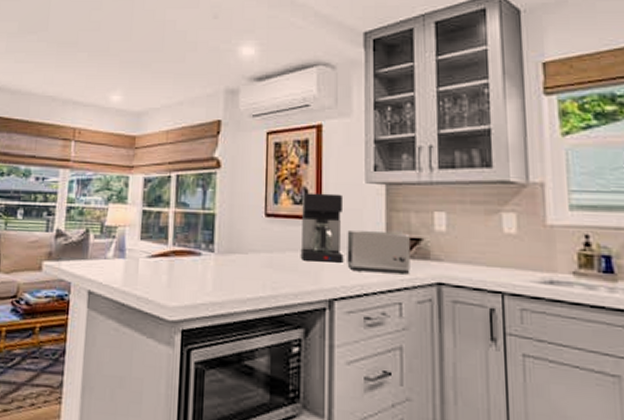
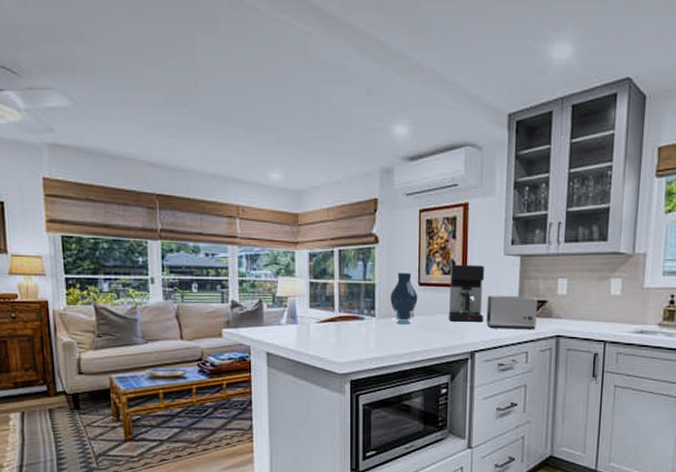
vase: none [232,201,264,263] -> present [390,272,418,324]

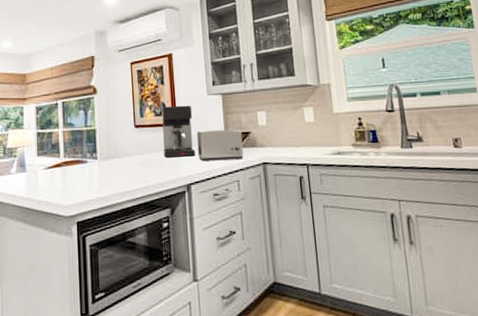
vase: present [390,272,418,324] -> none [110,117,135,165]

